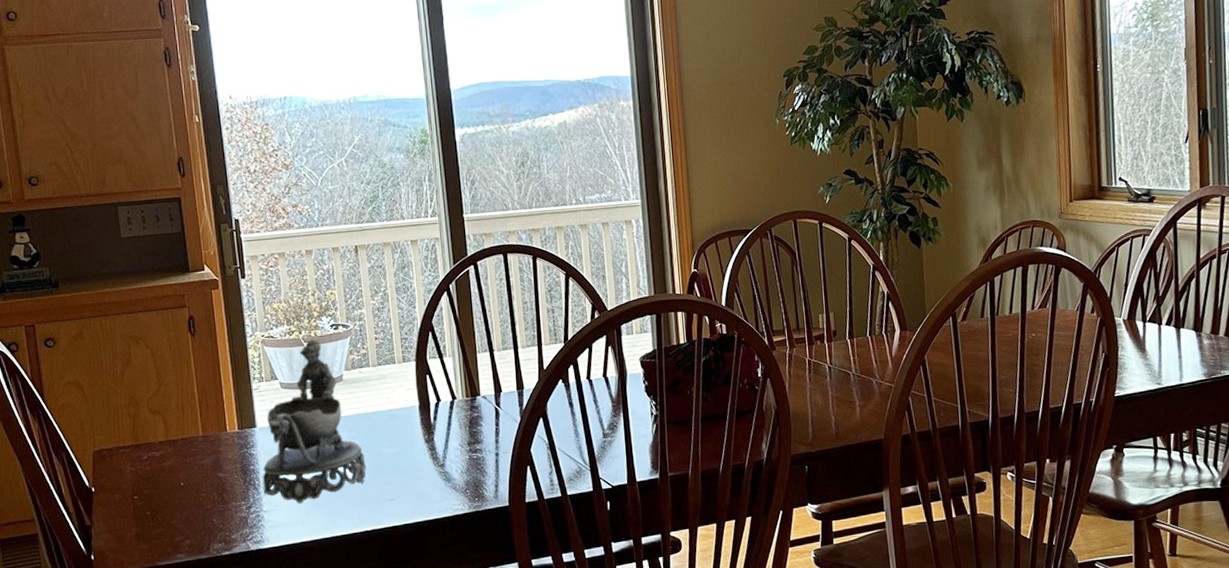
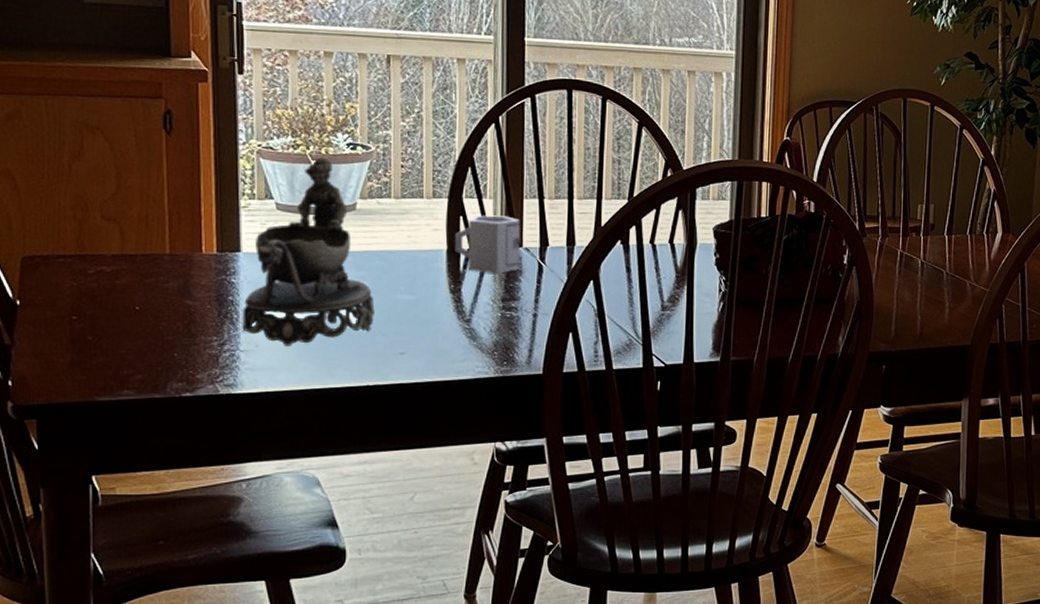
cup: none [424,370,480,422] -> present [455,215,520,274]

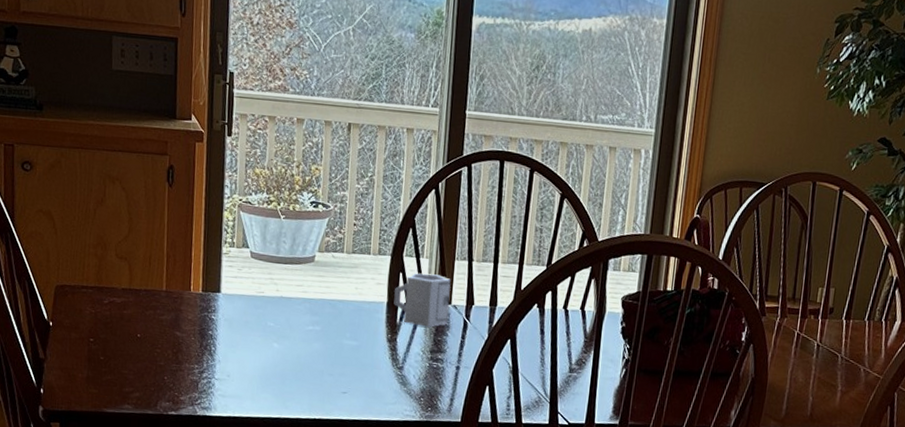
decorative bowl: present [242,157,375,346] -> none [218,212,325,379]

